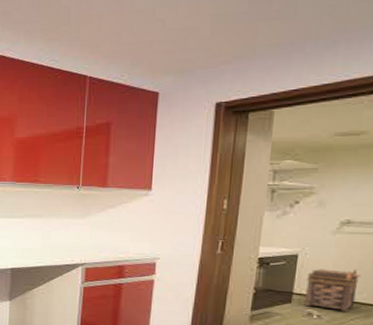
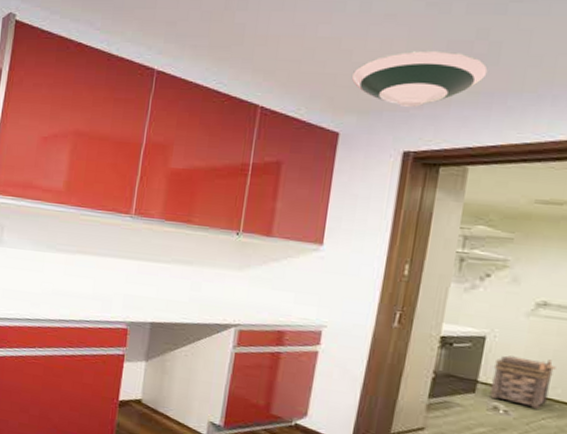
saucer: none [166,9,287,65] -> present [351,50,488,108]

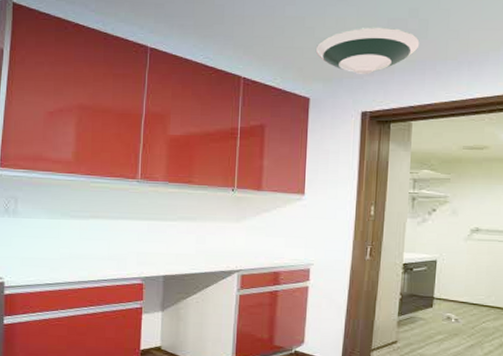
basket: present [490,355,556,409] -> none [444,274,489,315]

